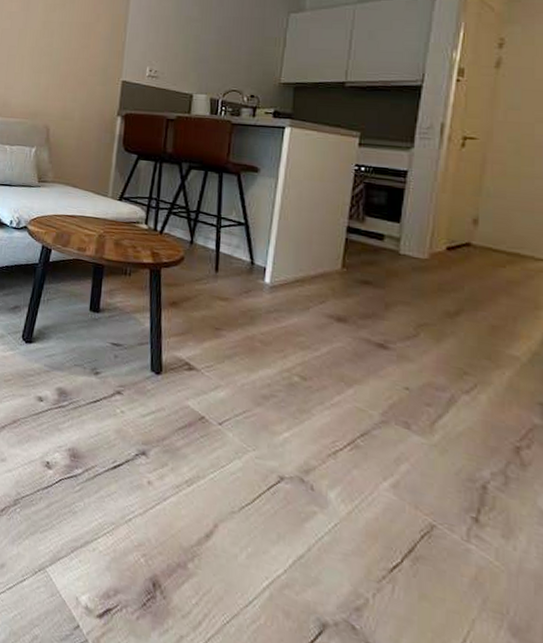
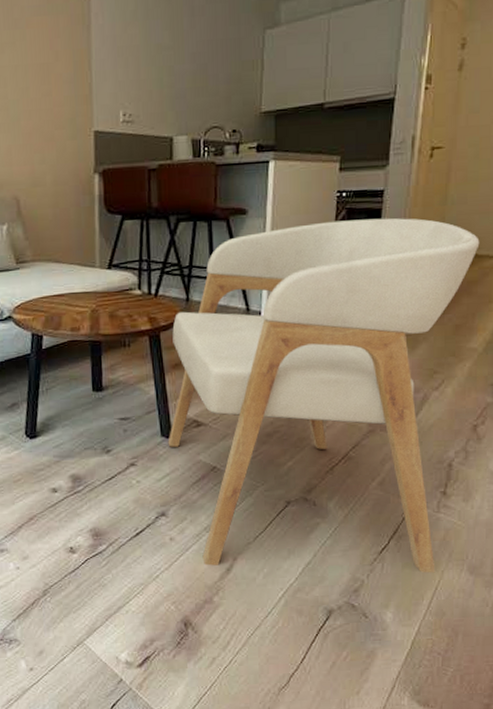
armchair: none [157,191,522,619] -> present [168,218,480,573]

